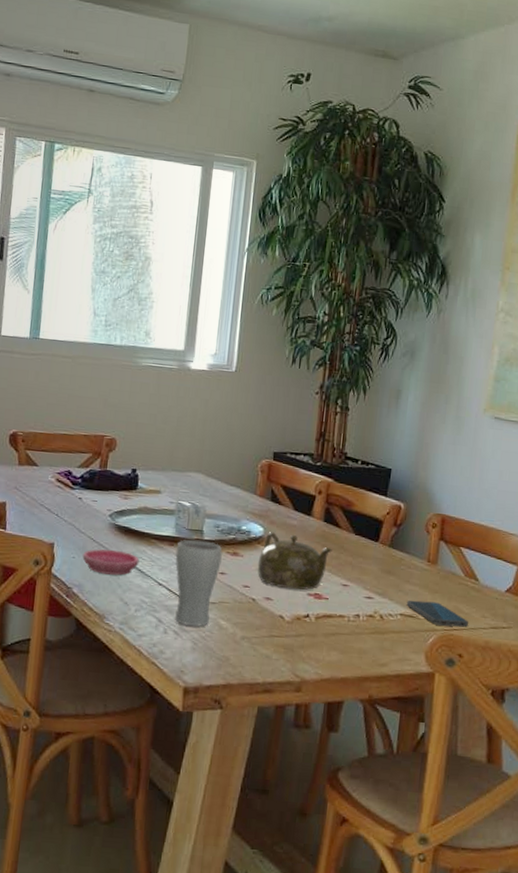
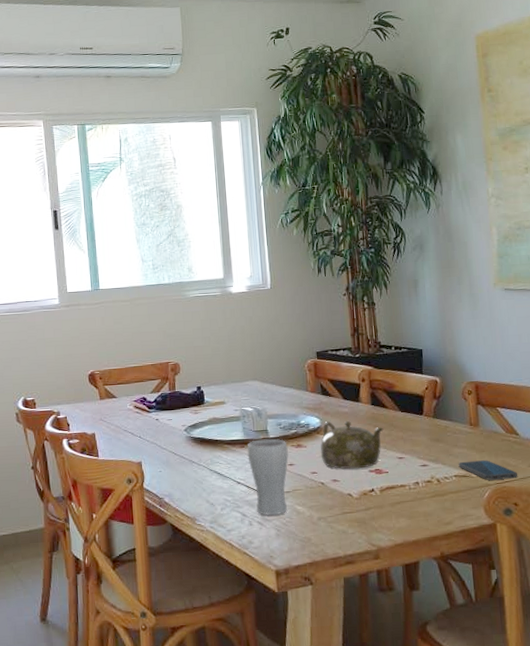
saucer: present [82,549,140,576] -> none [168,459,217,482]

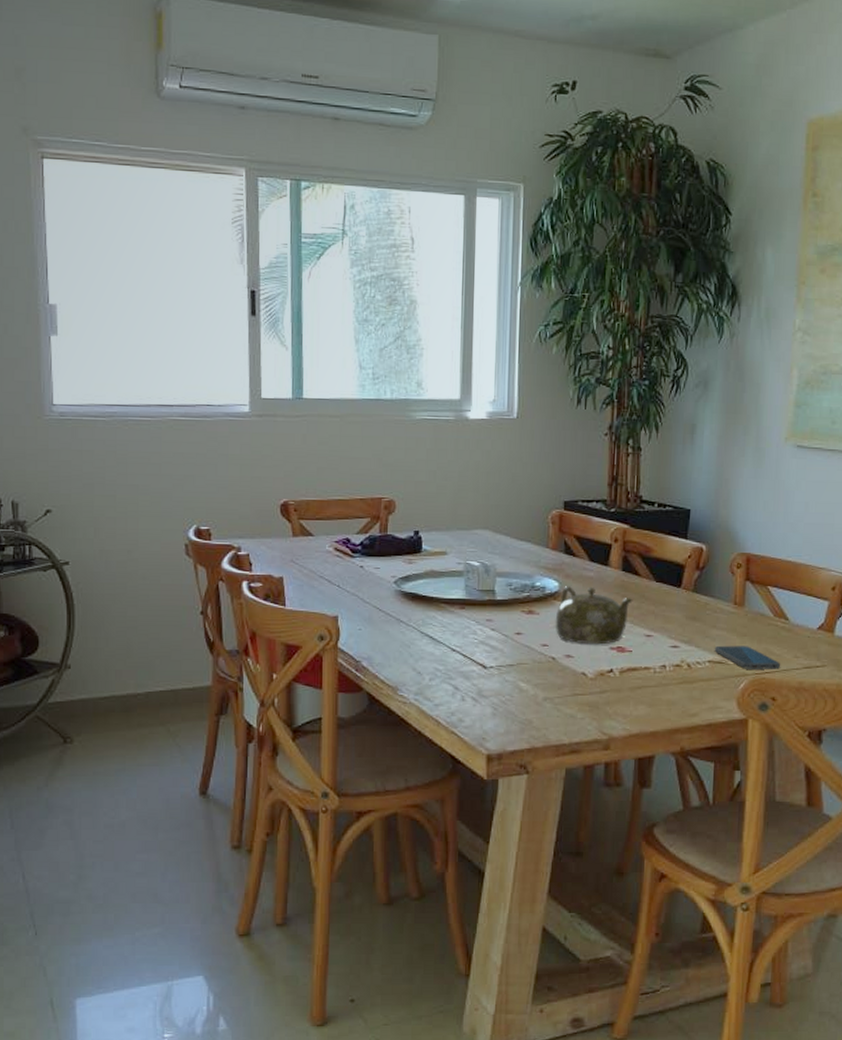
drinking glass: present [247,438,289,515] -> none [467,600,518,691]

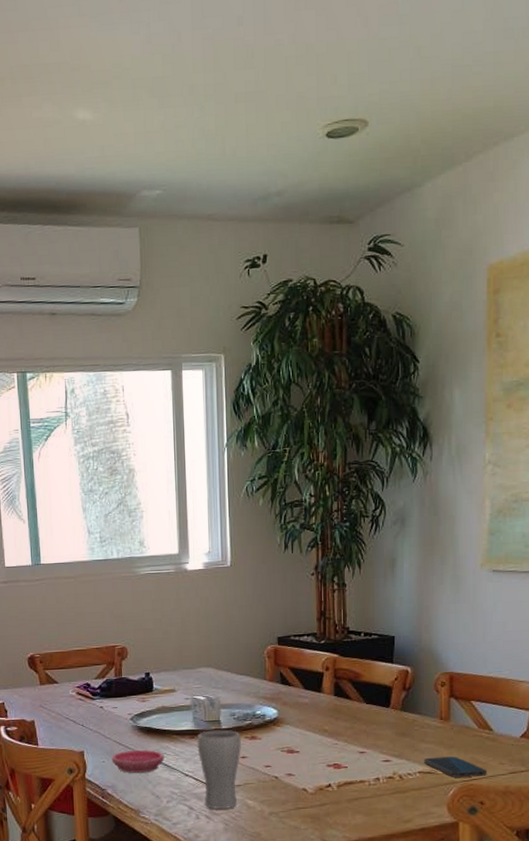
saucer: none [369,618,430,644] -> present [111,749,164,773]
drinking glass: none [467,600,518,691] -> present [197,729,242,809]
teapot: present [555,586,633,645] -> none [275,712,346,763]

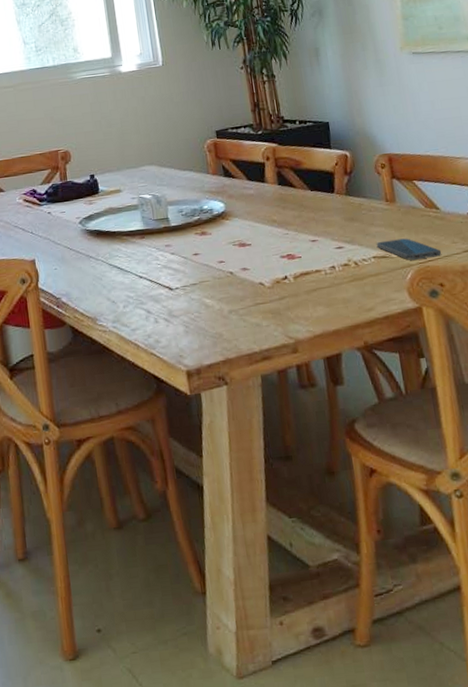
saucer: present [111,749,164,773] -> none [63,253,117,279]
drinking glass: present [197,729,242,809] -> none [147,227,195,311]

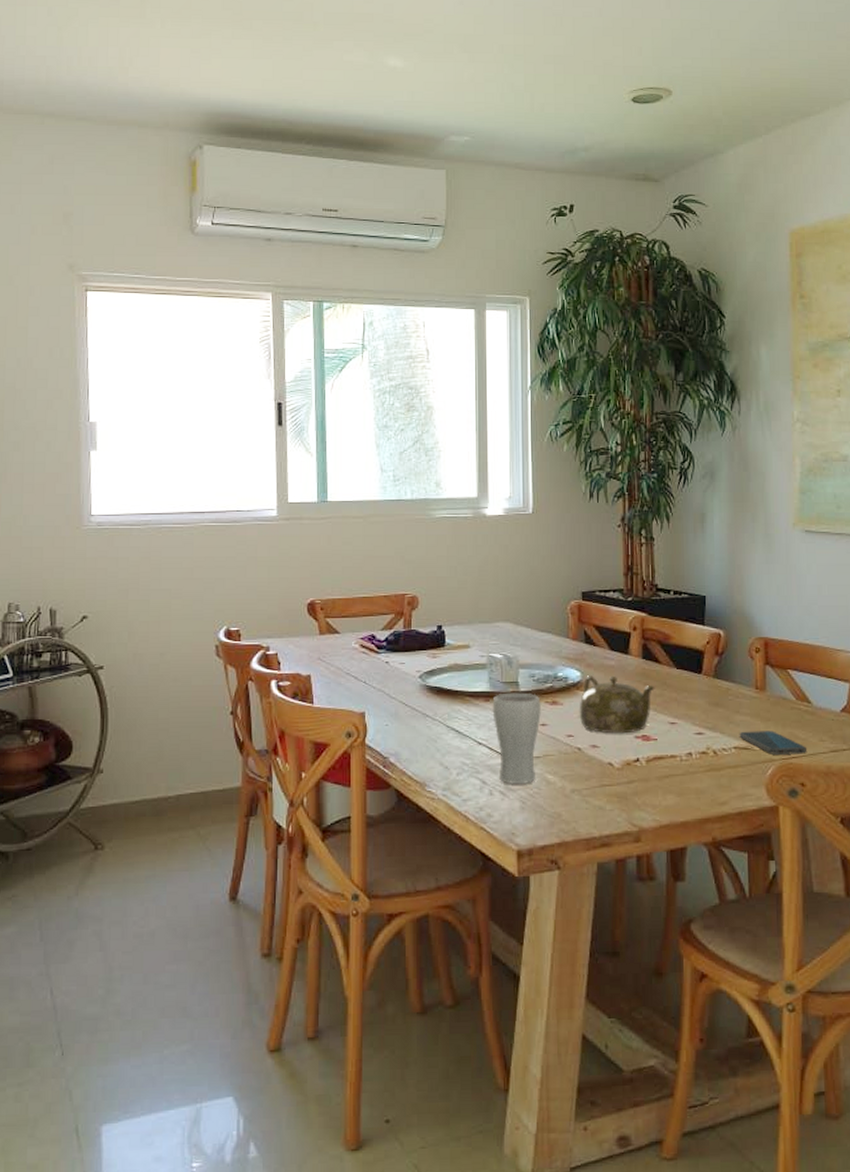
drinking glass: none [147,227,195,311] -> present [492,692,542,784]
teapot: none [226,203,293,256] -> present [579,675,655,734]

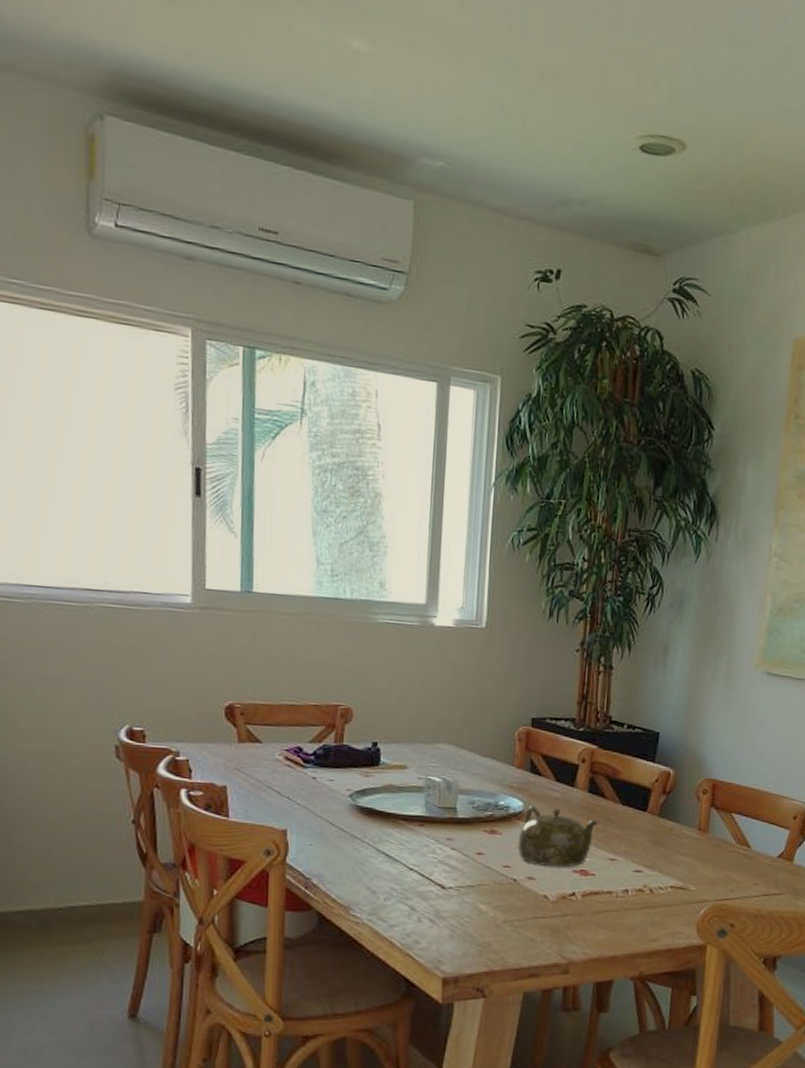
drinking glass: present [492,692,542,784] -> none [426,818,480,912]
smartphone: present [739,731,808,755] -> none [676,871,741,896]

